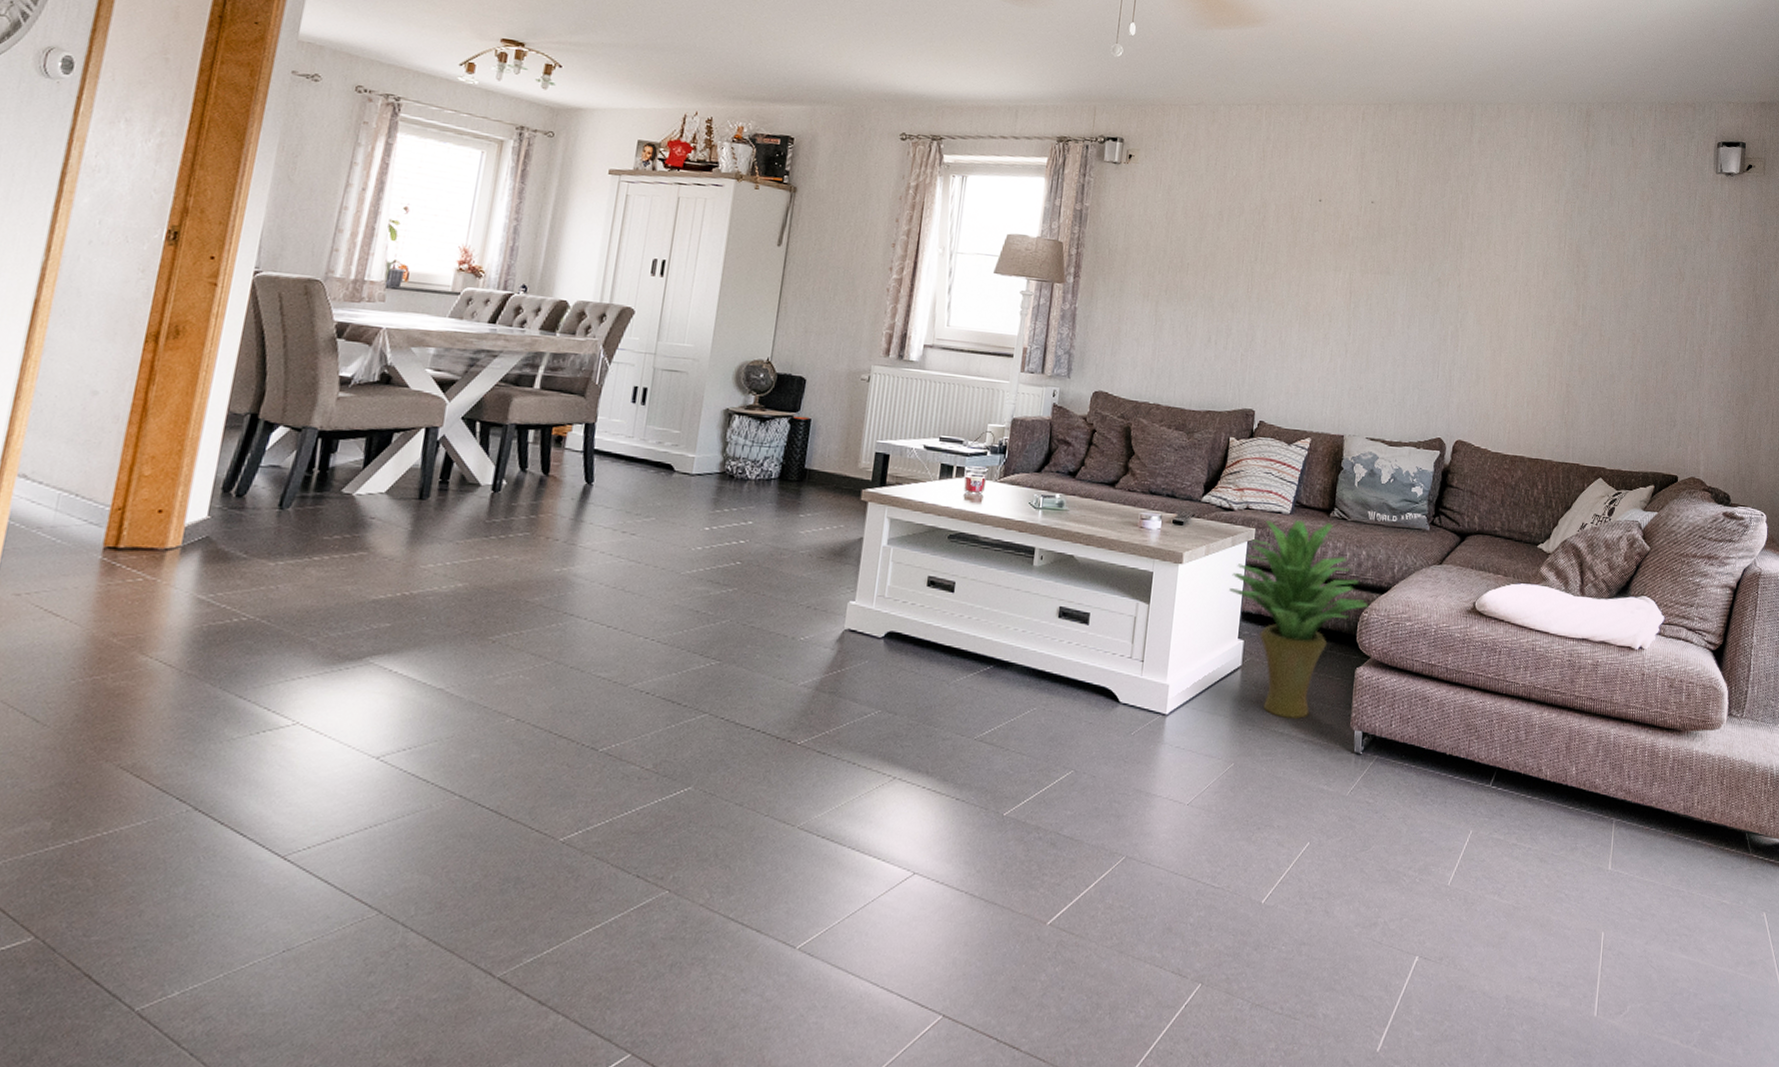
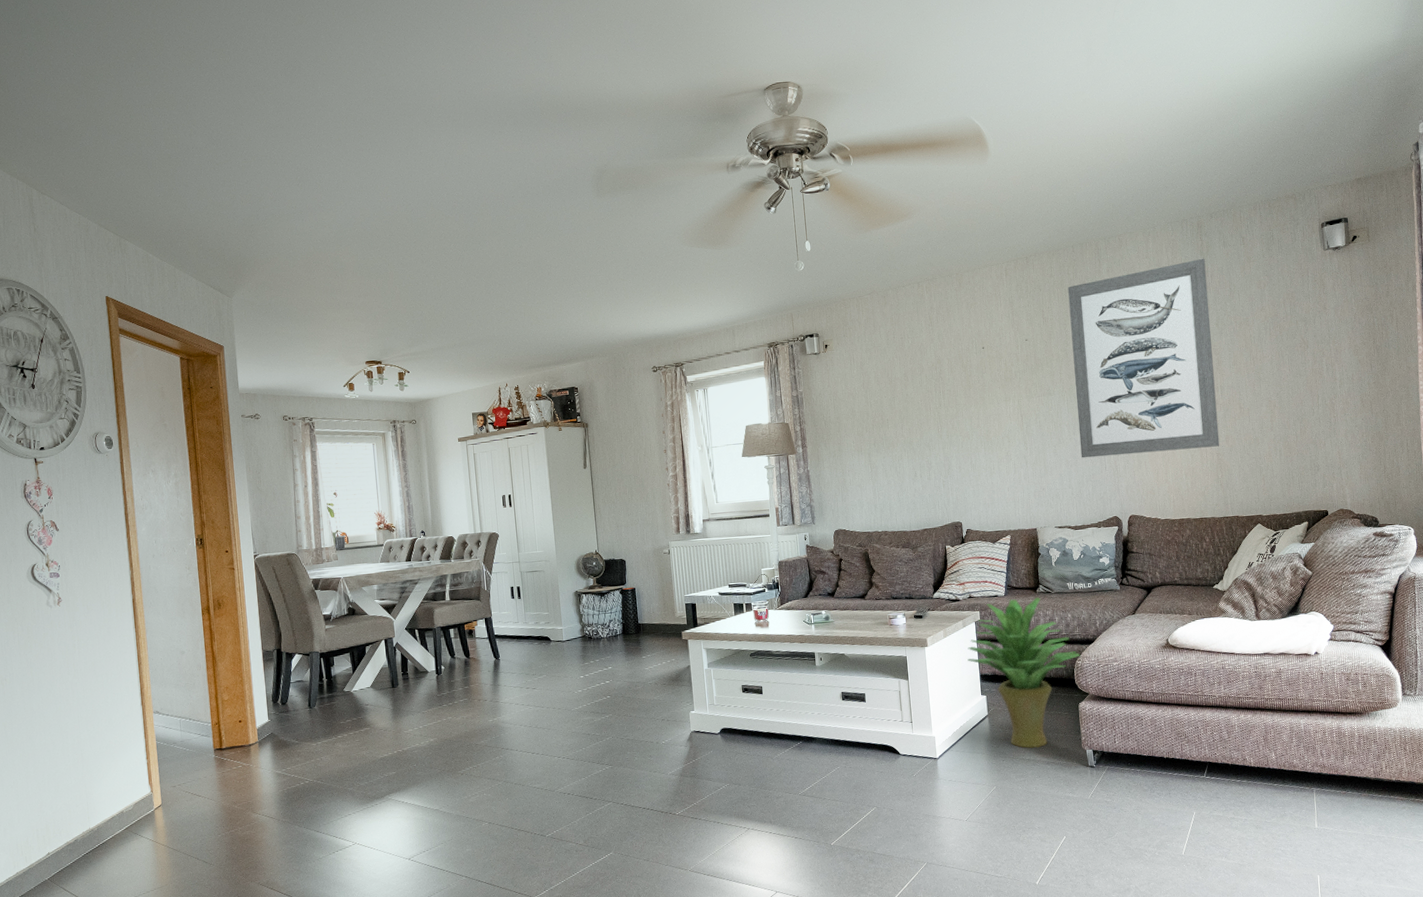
wall art: none [1411,149,1588,376] -> present [1067,258,1220,458]

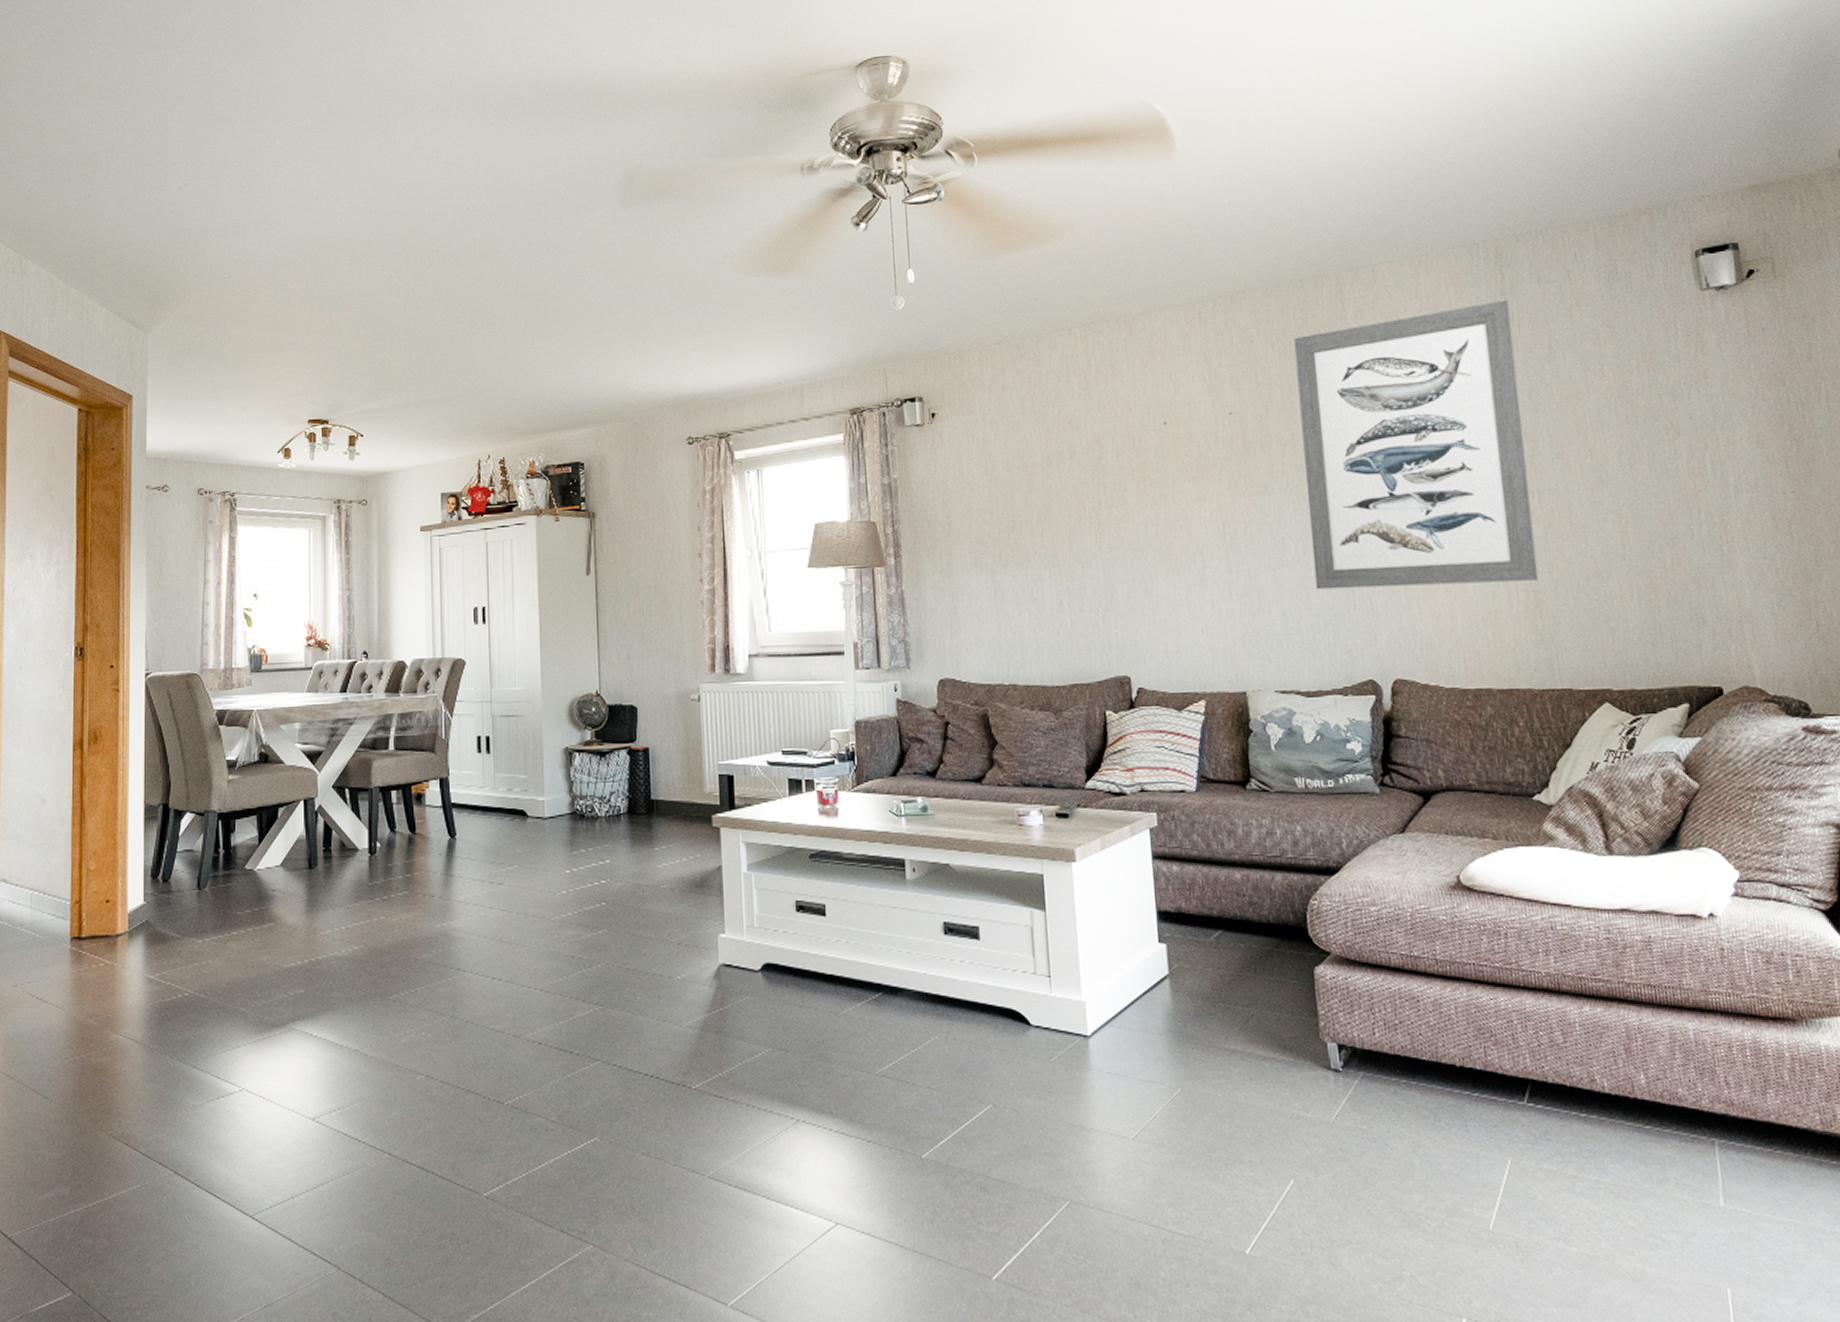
potted plant: present [967,597,1080,748] -> none [1137,797,1317,1032]

